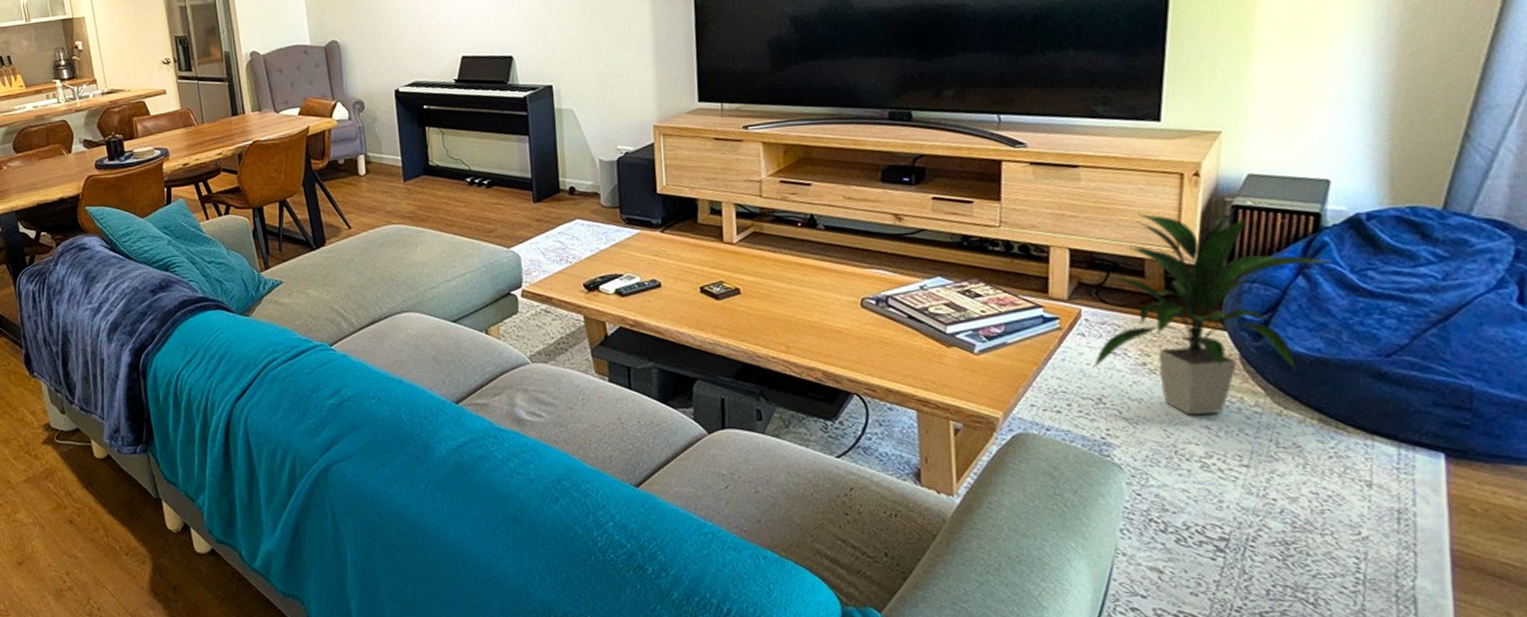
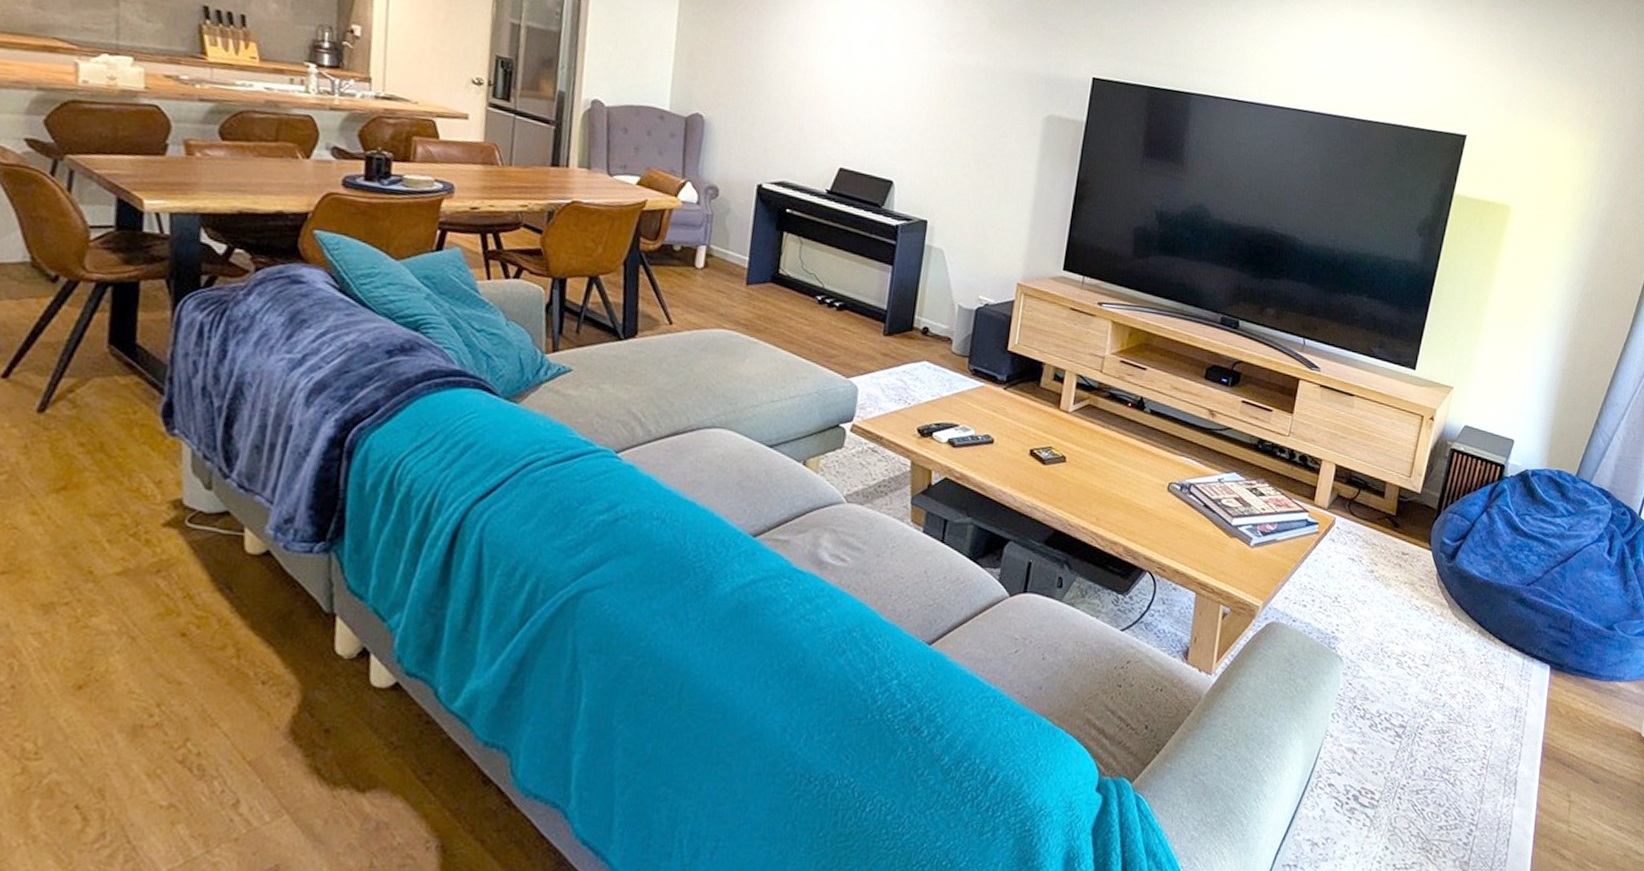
indoor plant: present [1093,211,1332,416] -> none [1336,443,1506,620]

